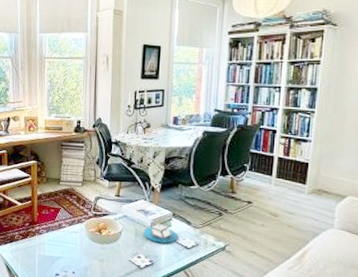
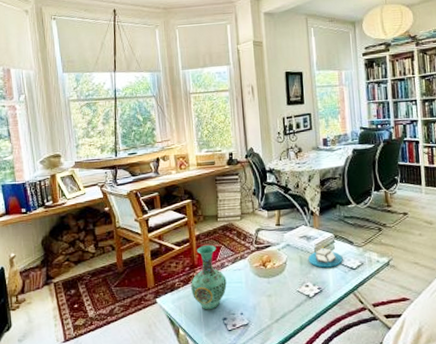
vase: none [29,205,62,265] -> present [191,244,227,310]

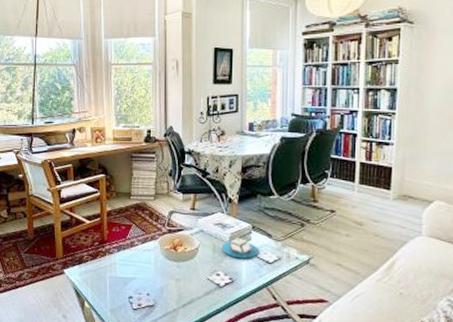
vase: present [191,244,227,310] -> none [99,221,135,287]

